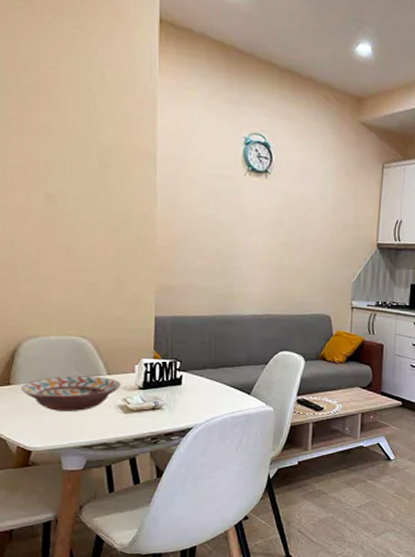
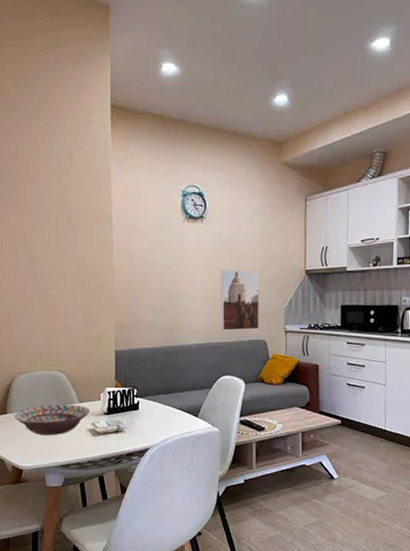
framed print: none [281,234,328,304] -> present [220,269,260,331]

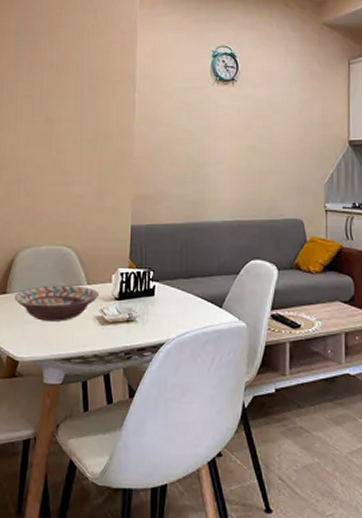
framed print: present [220,269,260,331] -> none [251,138,296,207]

